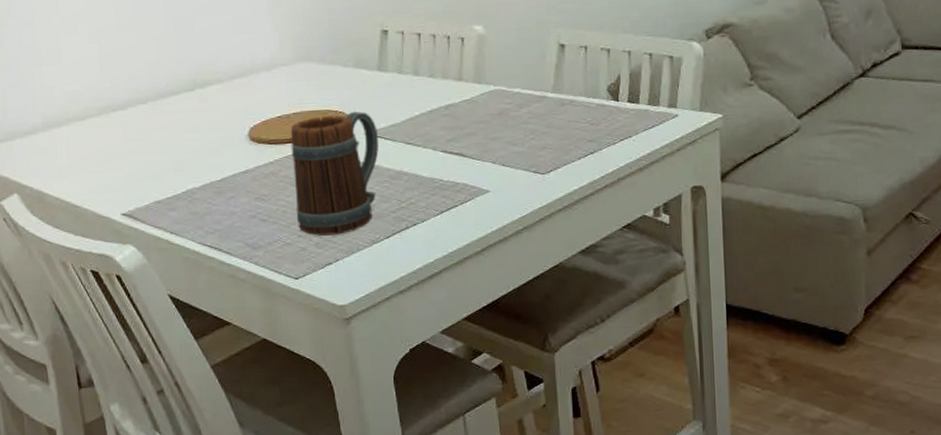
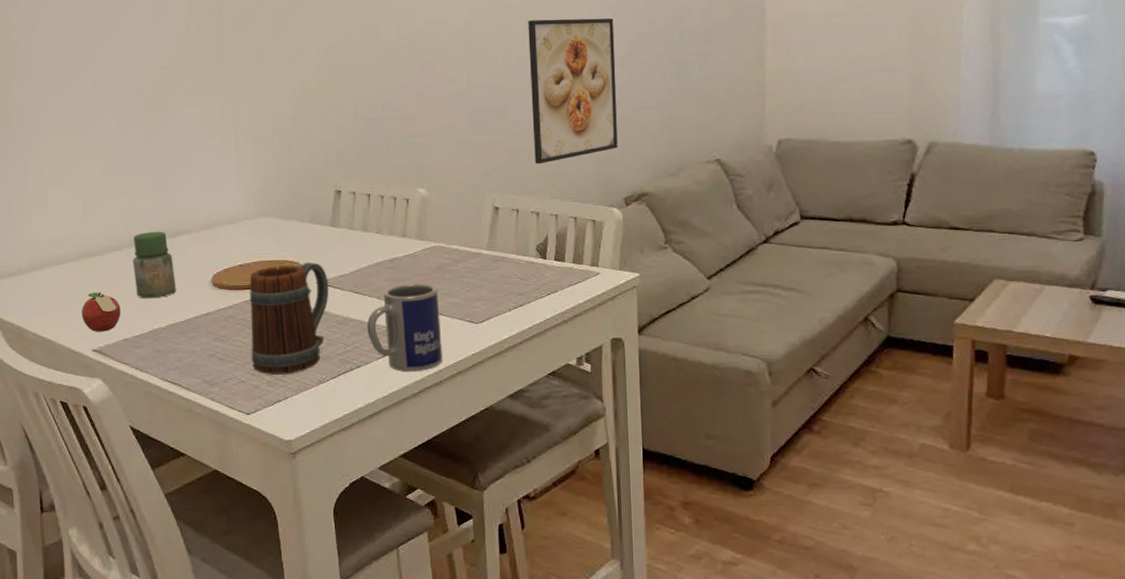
apple: none [106,151,151,195] -> present [81,292,121,332]
jar: none [158,81,210,157] -> present [133,231,176,299]
mug: none [422,132,506,229] -> present [366,284,442,372]

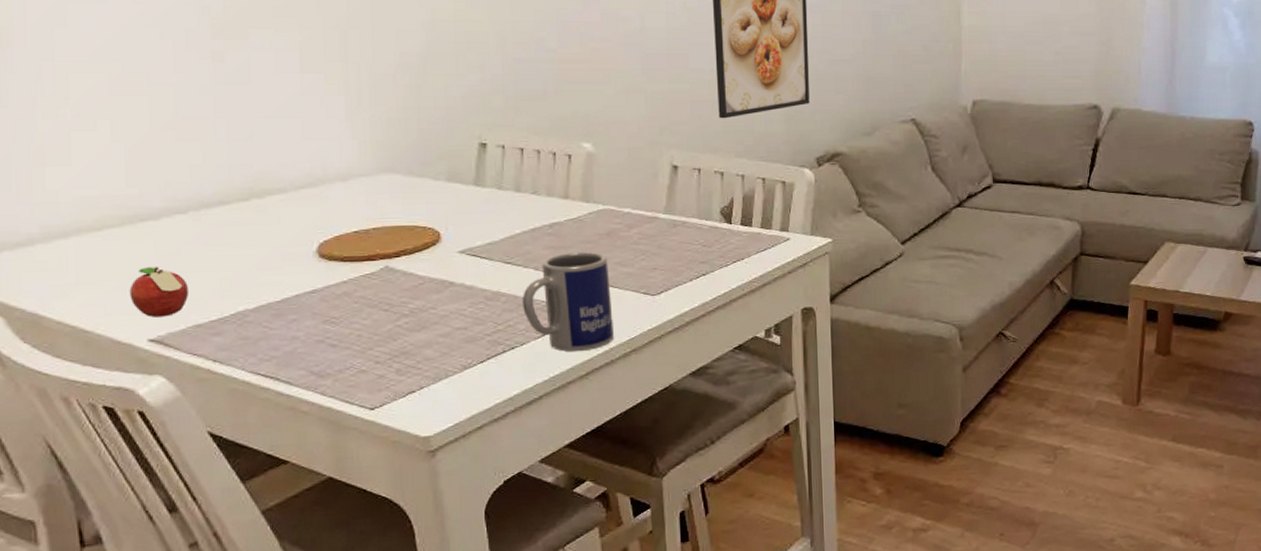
jar: present [133,231,176,299] -> none [202,189,268,275]
mug: present [249,262,329,375] -> none [369,228,474,362]

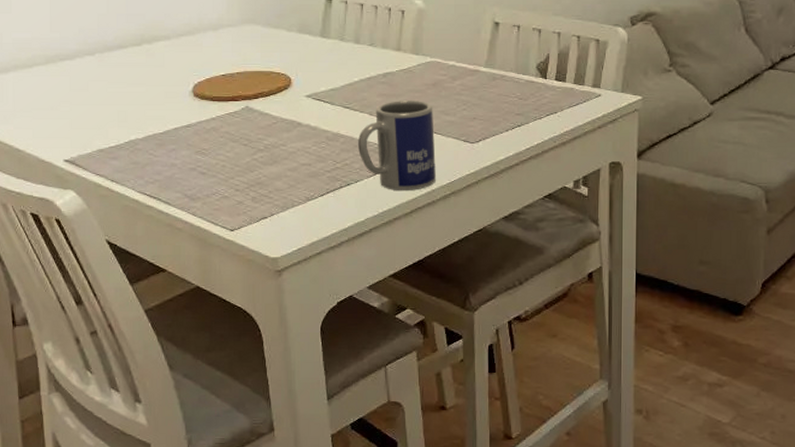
apple: present [129,267,190,317] -> none [51,99,95,142]

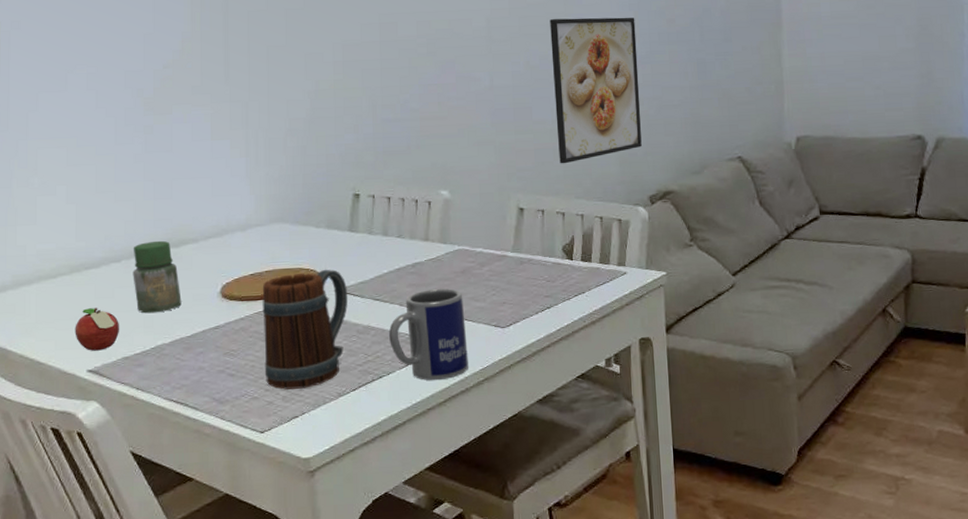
apple: none [51,99,95,142] -> present [75,308,120,351]
jar: none [106,36,154,108] -> present [133,240,182,314]
mug: none [233,75,319,191] -> present [262,270,348,390]

